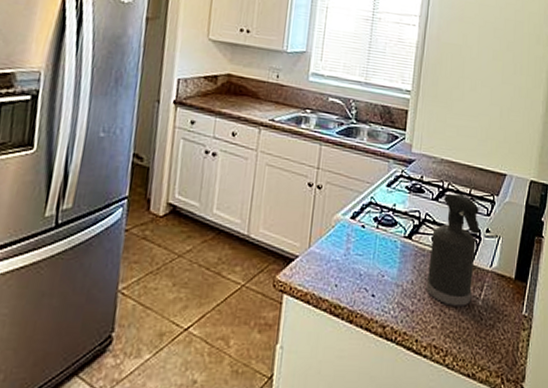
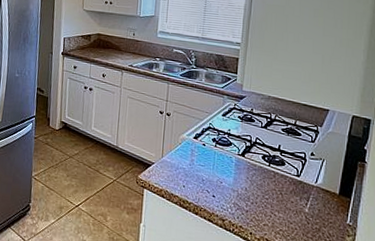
spray bottle: present [425,193,481,306] -> none [257,123,306,212]

